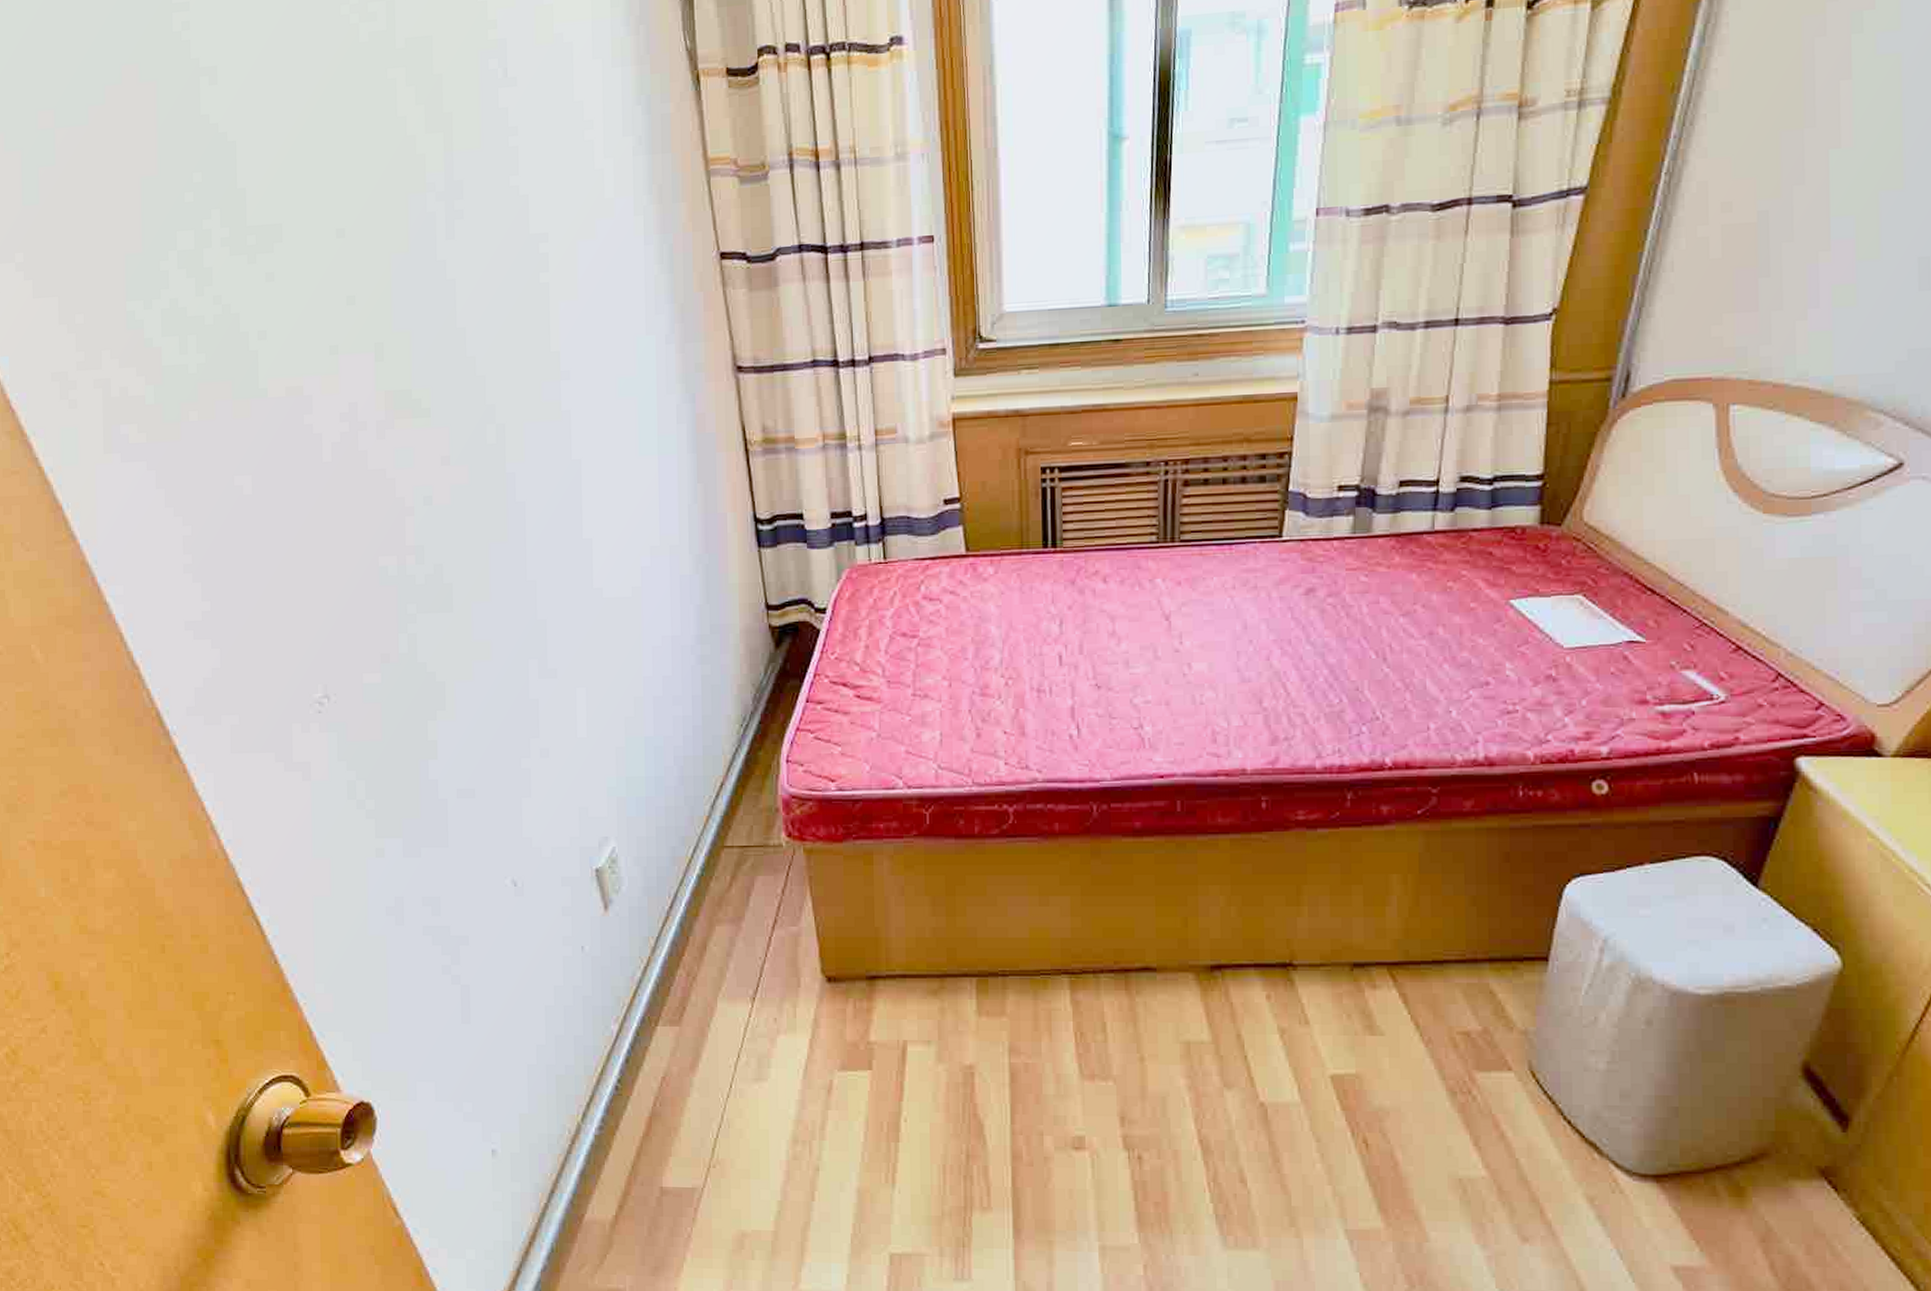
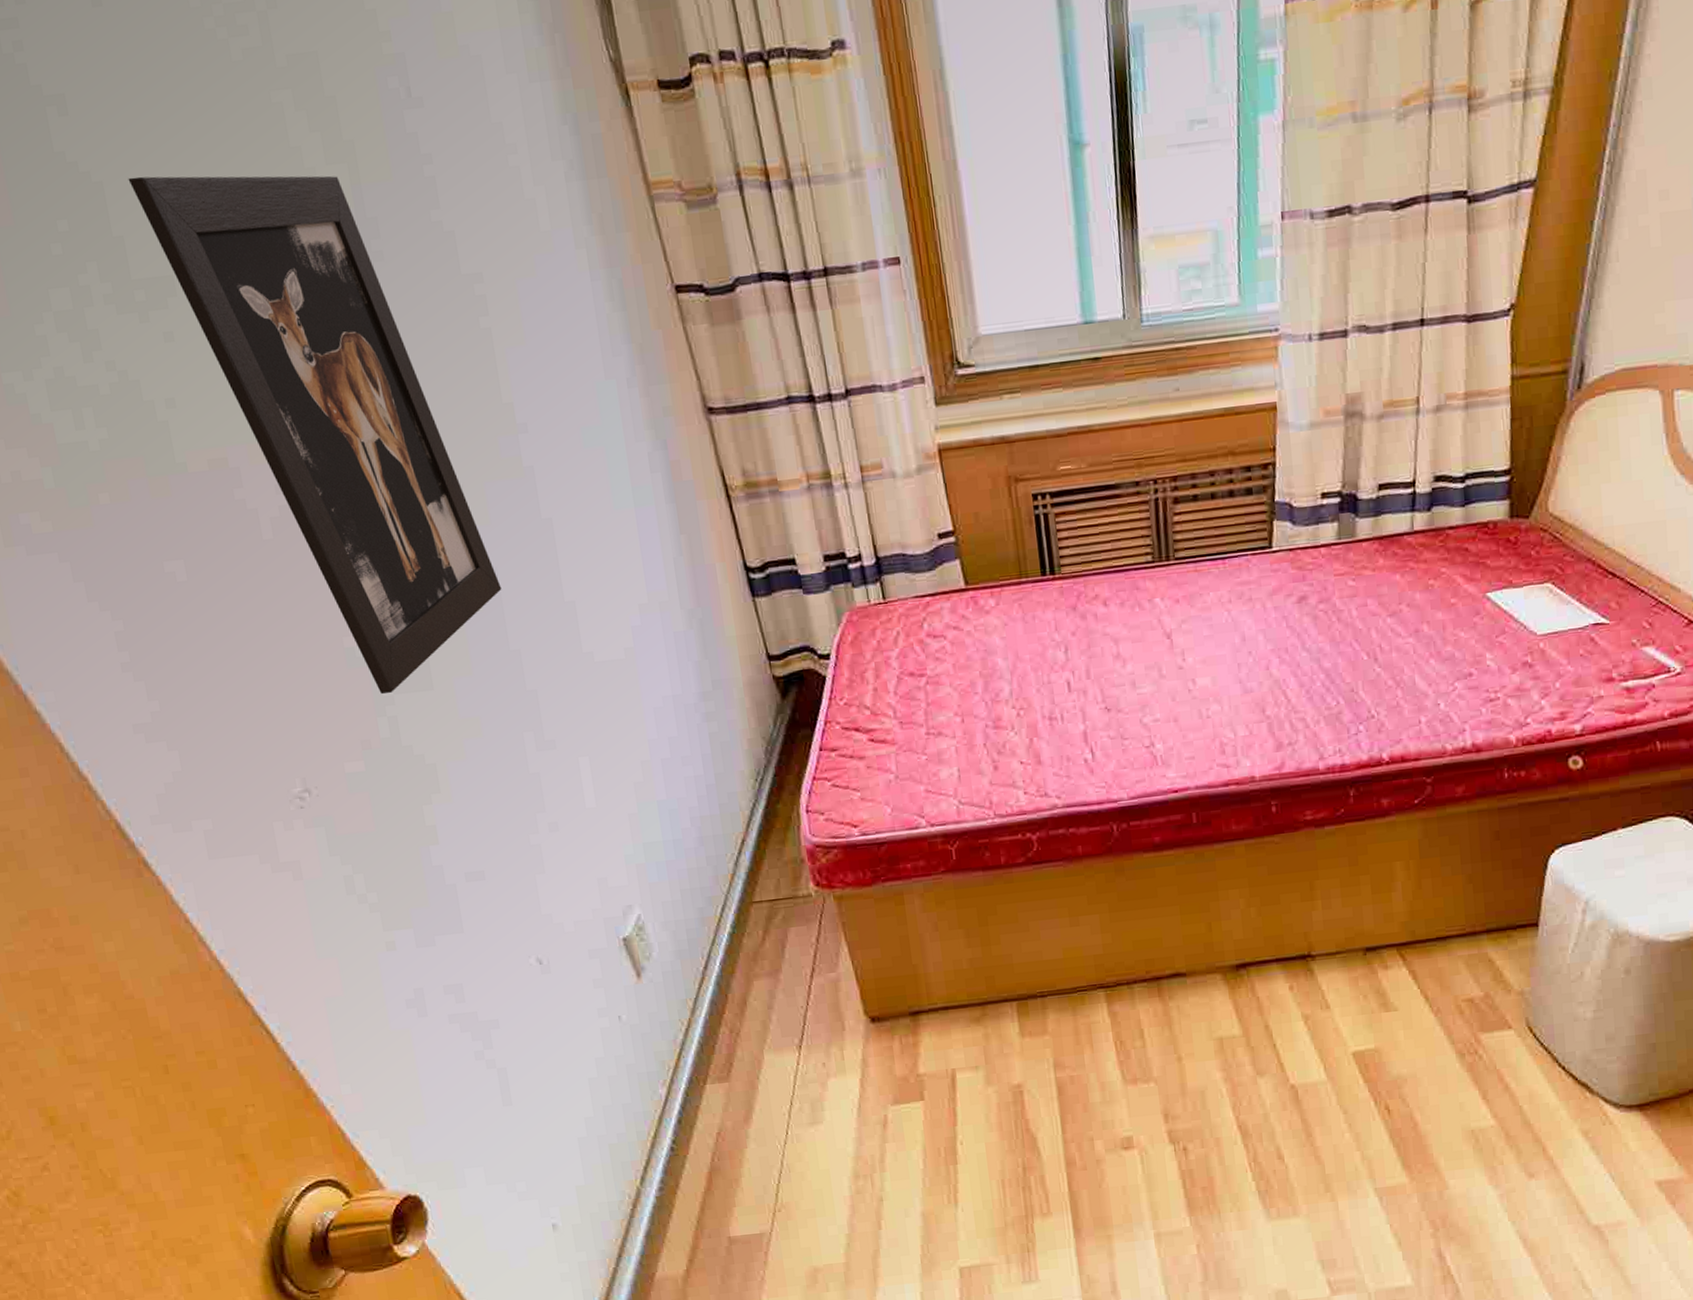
wall art: none [257,138,527,613] -> present [128,175,502,695]

